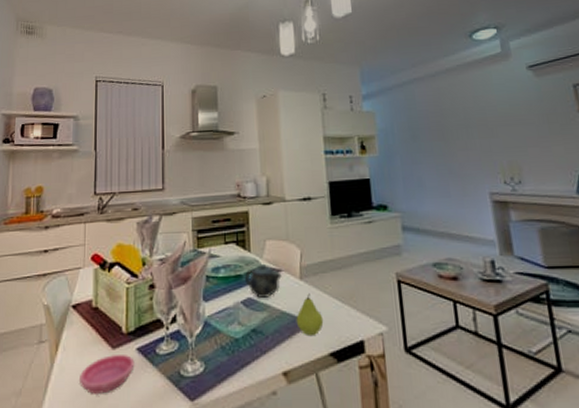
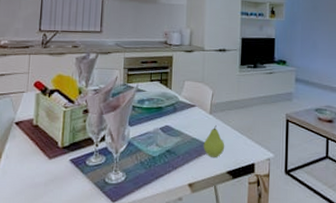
saucer: present [80,355,135,394] -> none [19,164,67,194]
teapot: present [245,265,282,298] -> none [165,100,195,126]

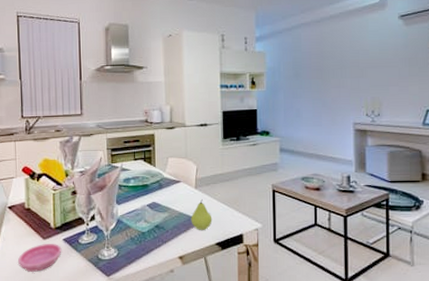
saucer: none [19,164,67,194] -> present [18,244,62,272]

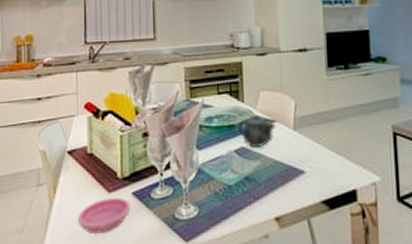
teapot: none [151,177,181,202] -> present [238,115,275,147]
fruit: present [191,199,213,230] -> none [289,144,317,183]

